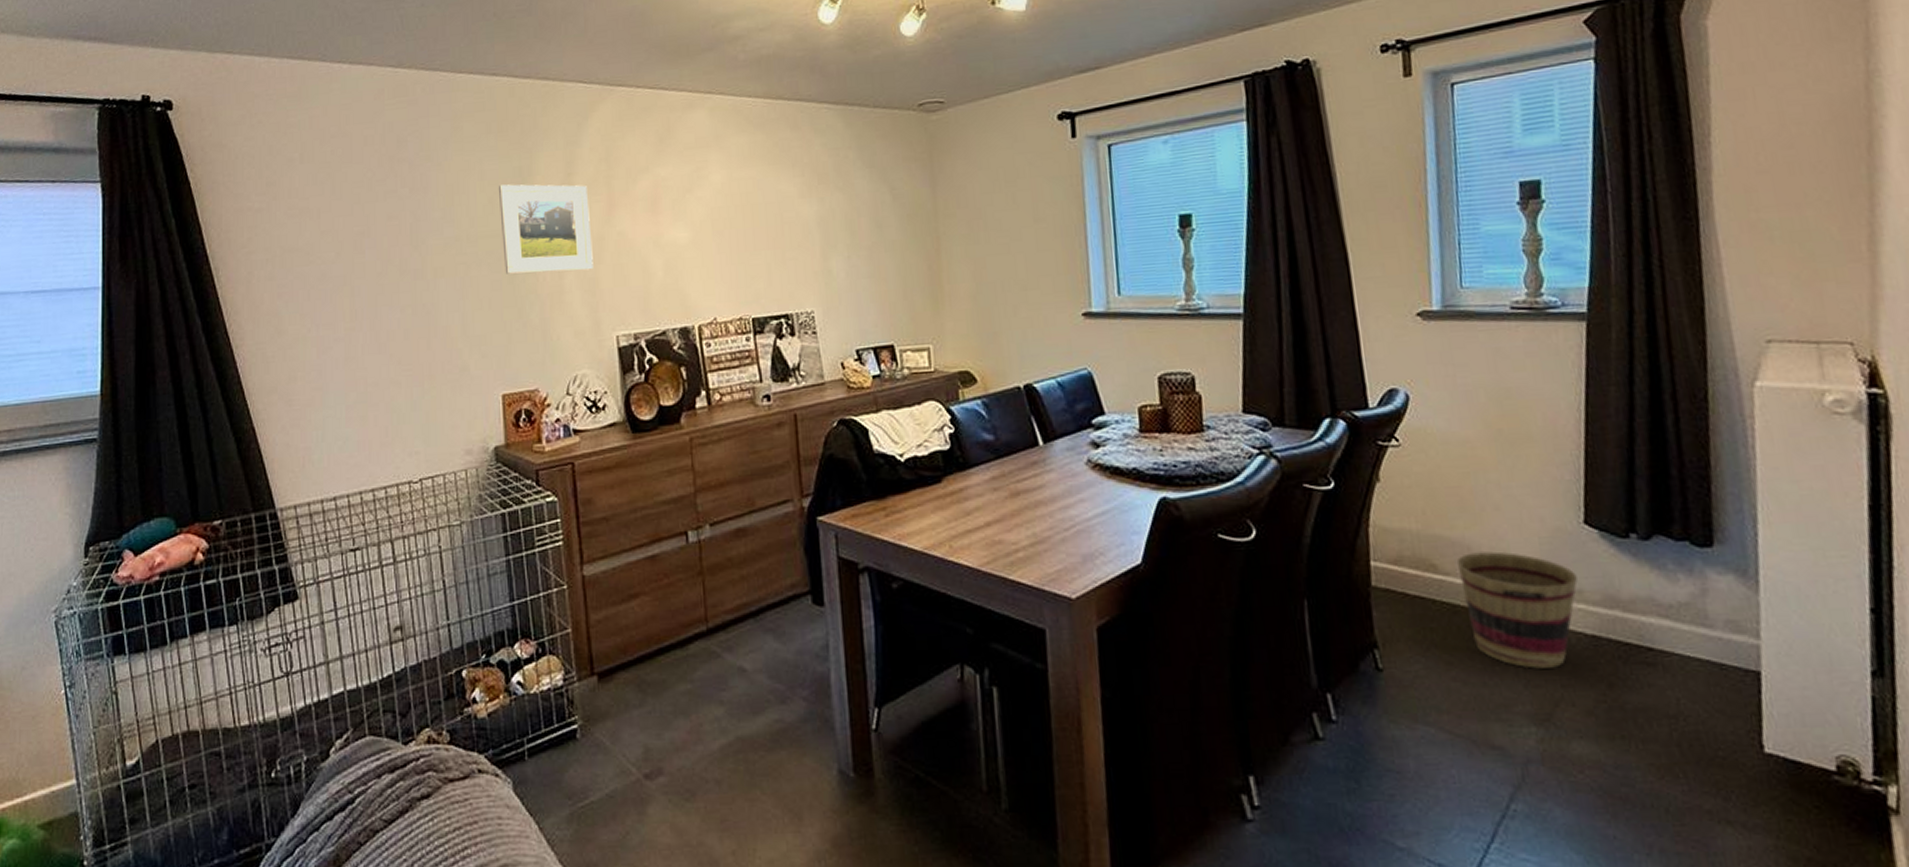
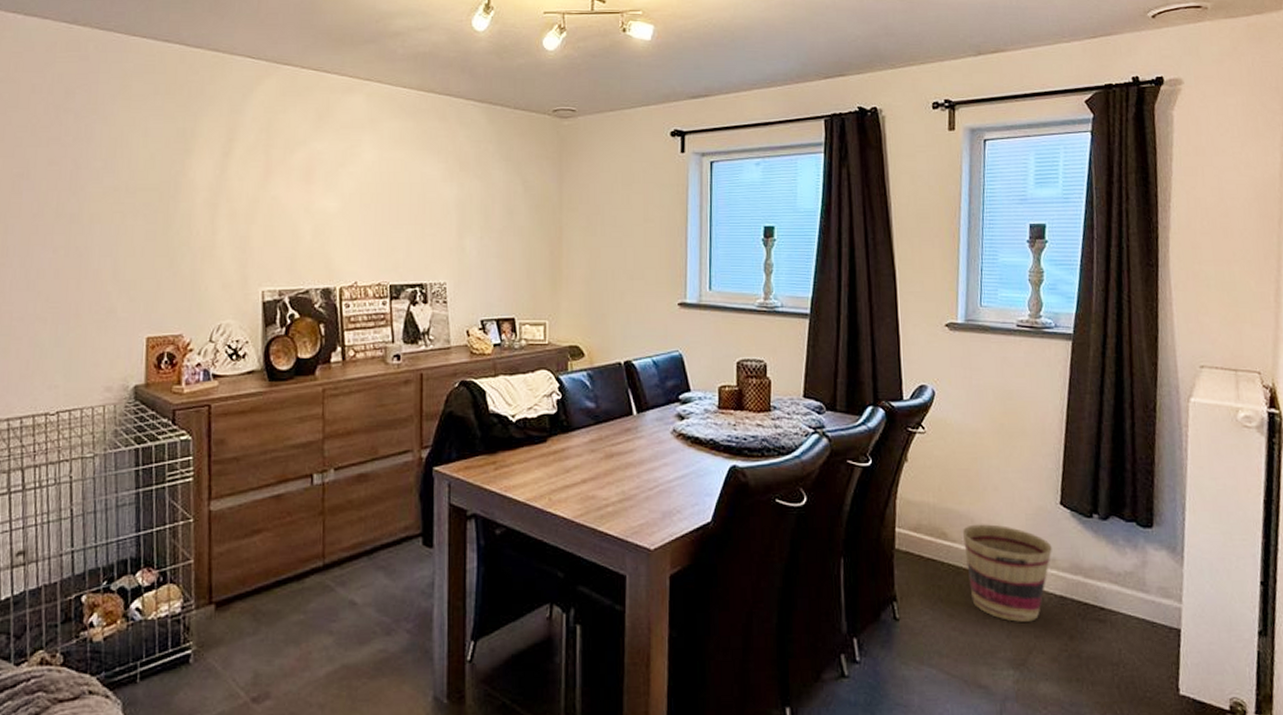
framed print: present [498,184,593,275] -> none [160,143,247,229]

